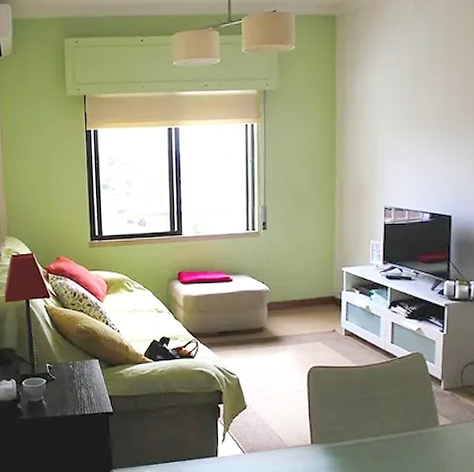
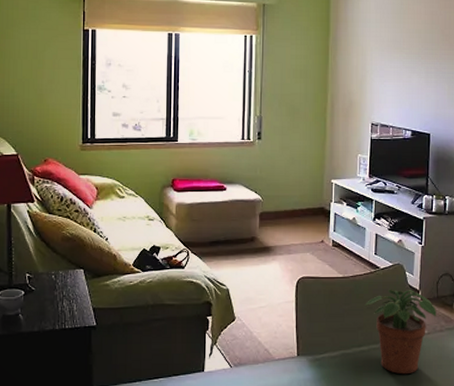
potted plant: none [381,378,461,465] -> present [365,289,437,375]

